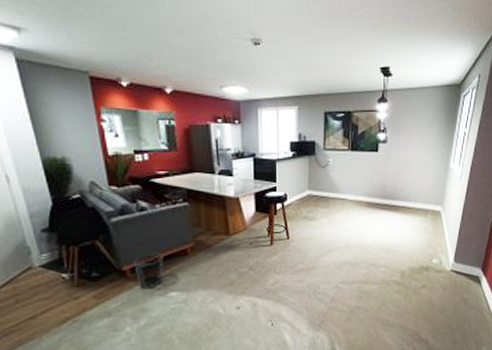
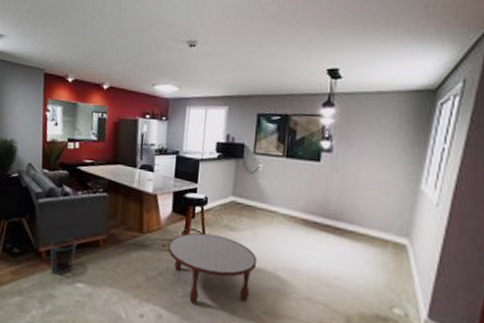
coffee table: none [254,226,333,288] -> present [167,232,257,304]

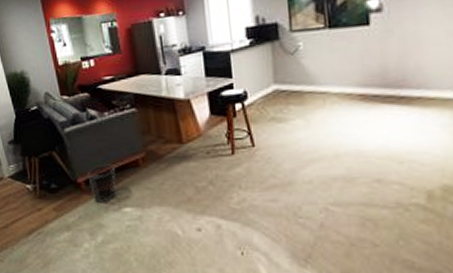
coffee table: present [167,232,257,304] -> none [212,130,316,207]

